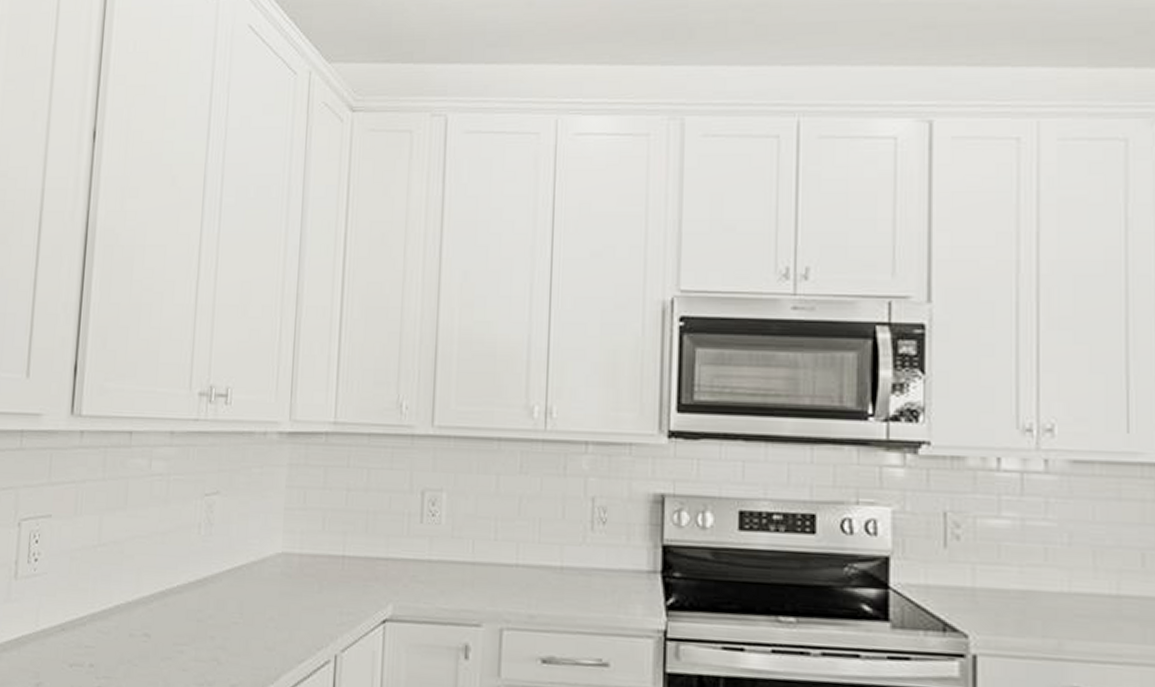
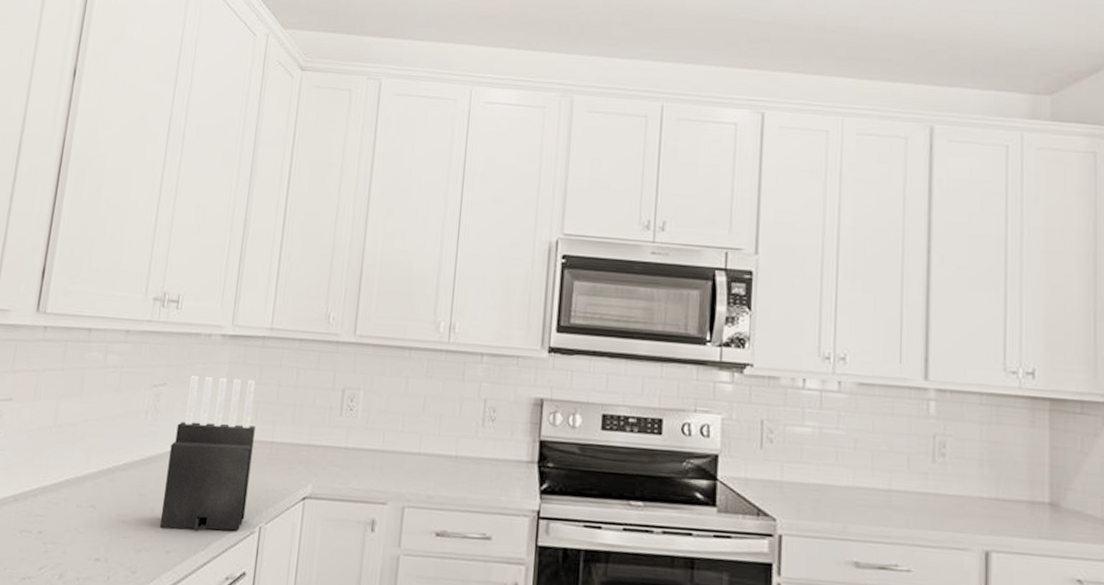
knife block: none [222,482,323,662] -> present [159,376,256,531]

